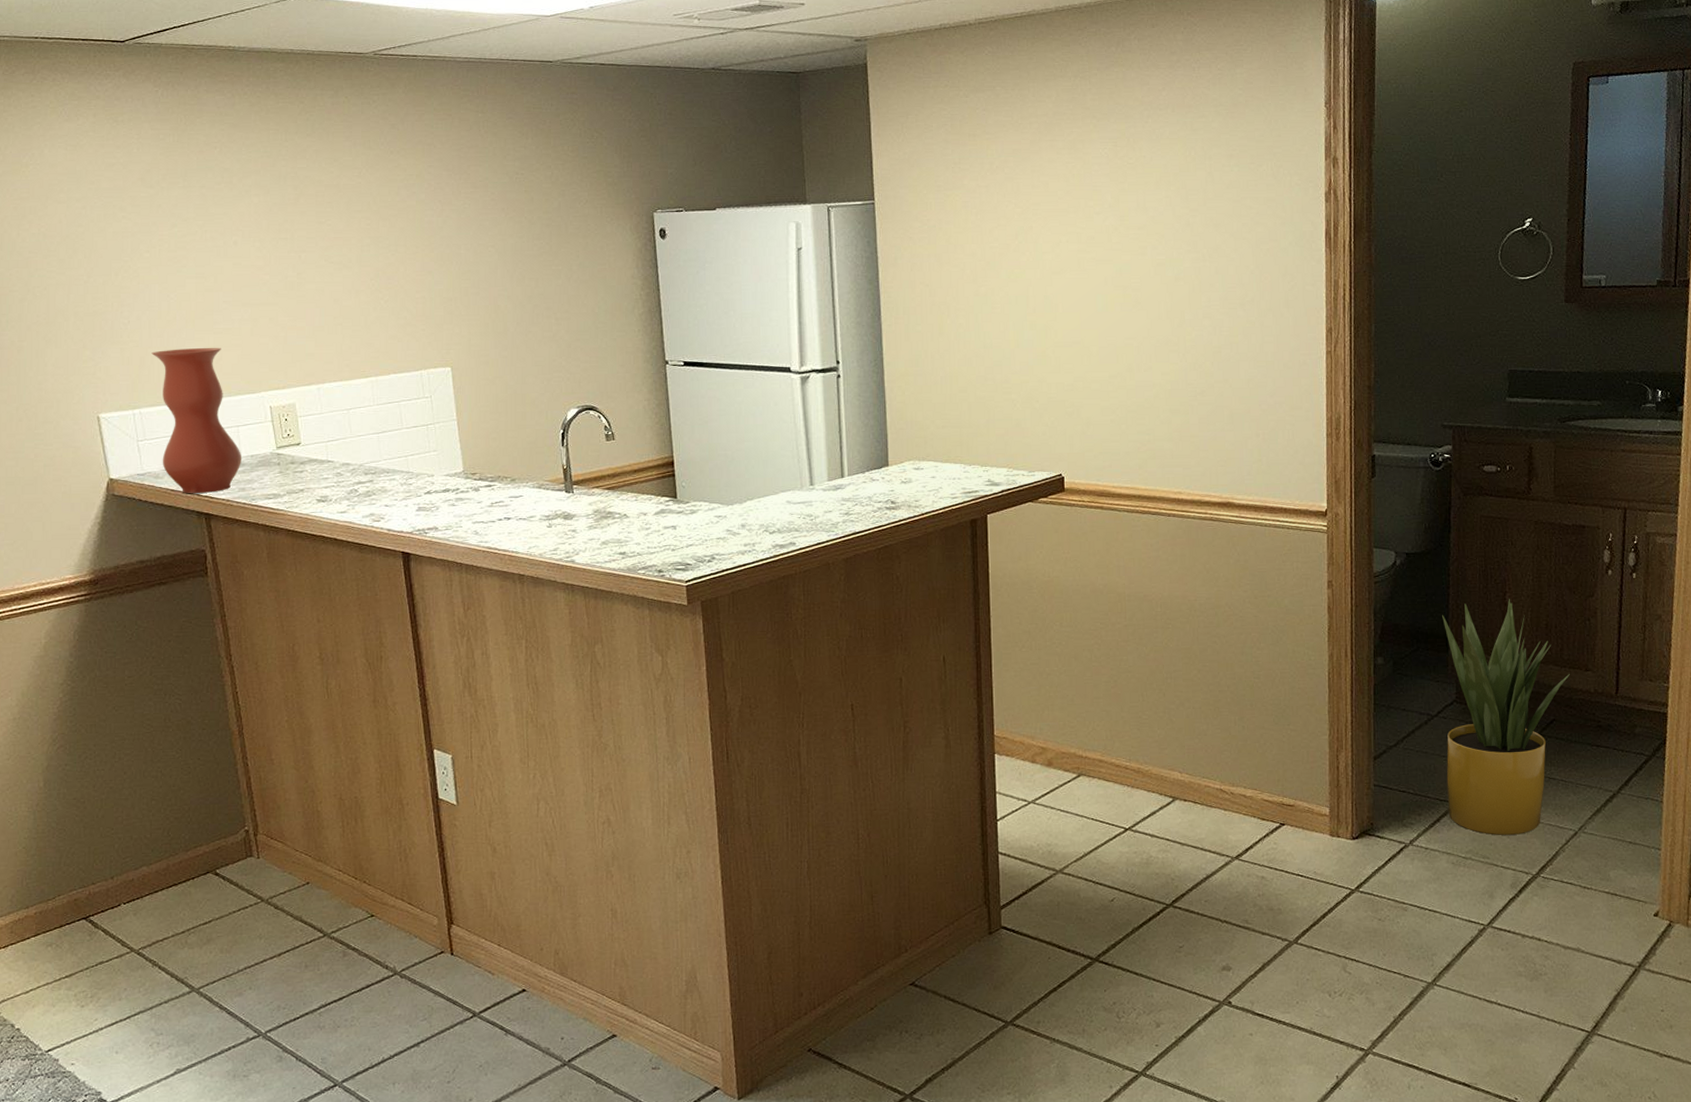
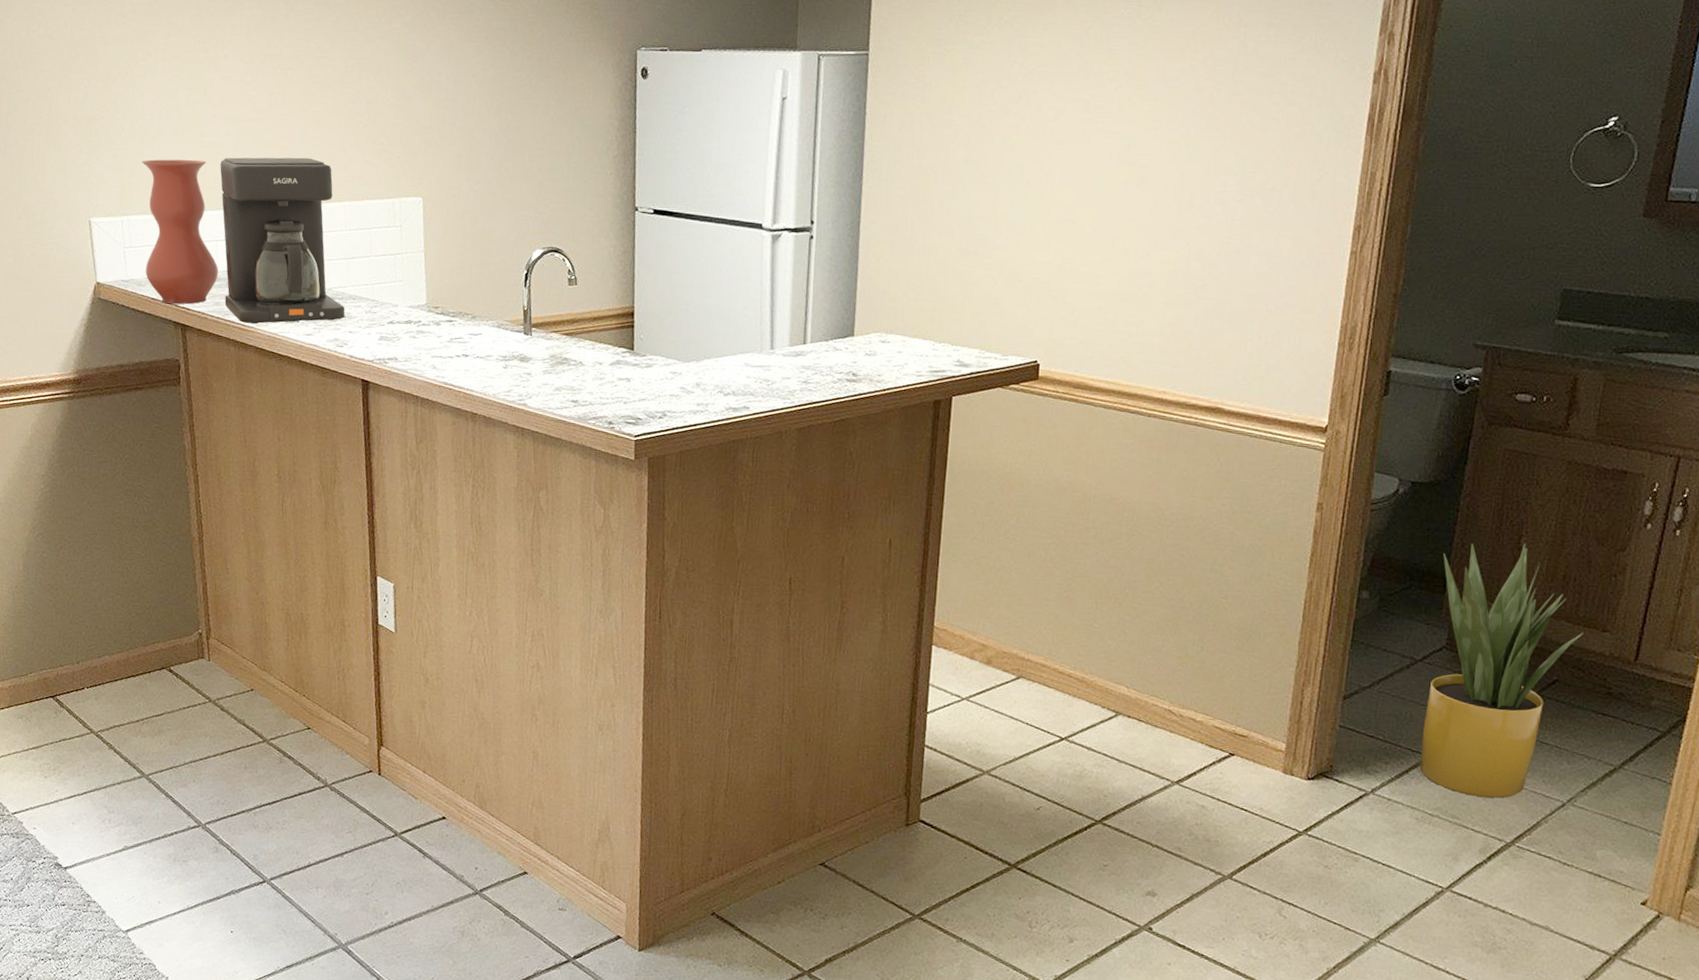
coffee maker: none [236,337,379,507] -> present [220,157,345,324]

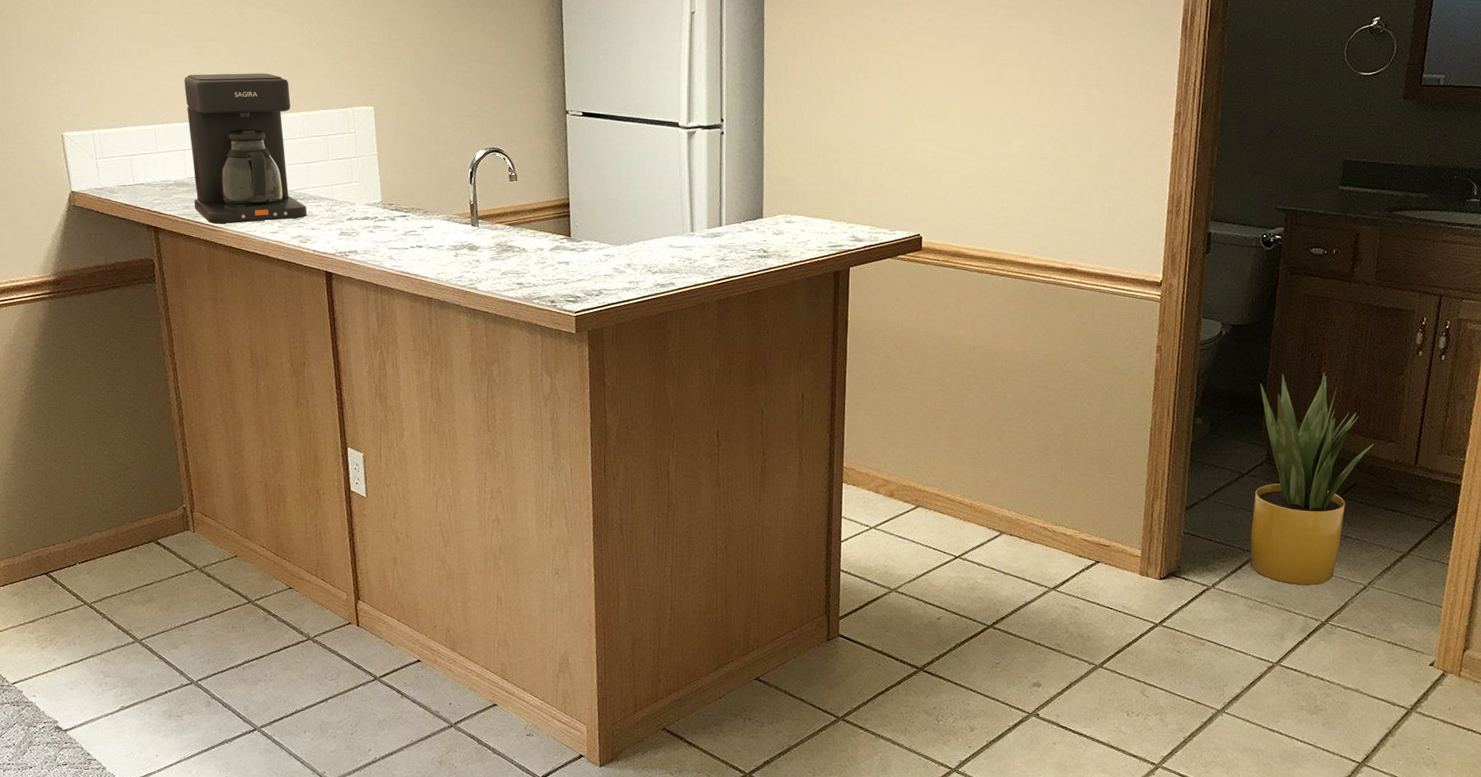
vase: present [142,159,219,305] -> none [109,77,188,209]

